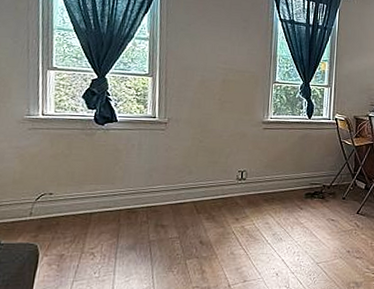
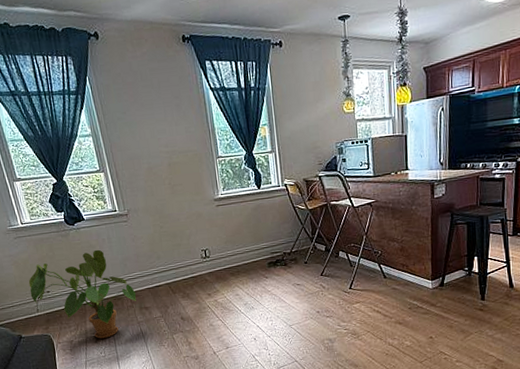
house plant: none [27,154,155,256] -> present [28,249,137,339]

